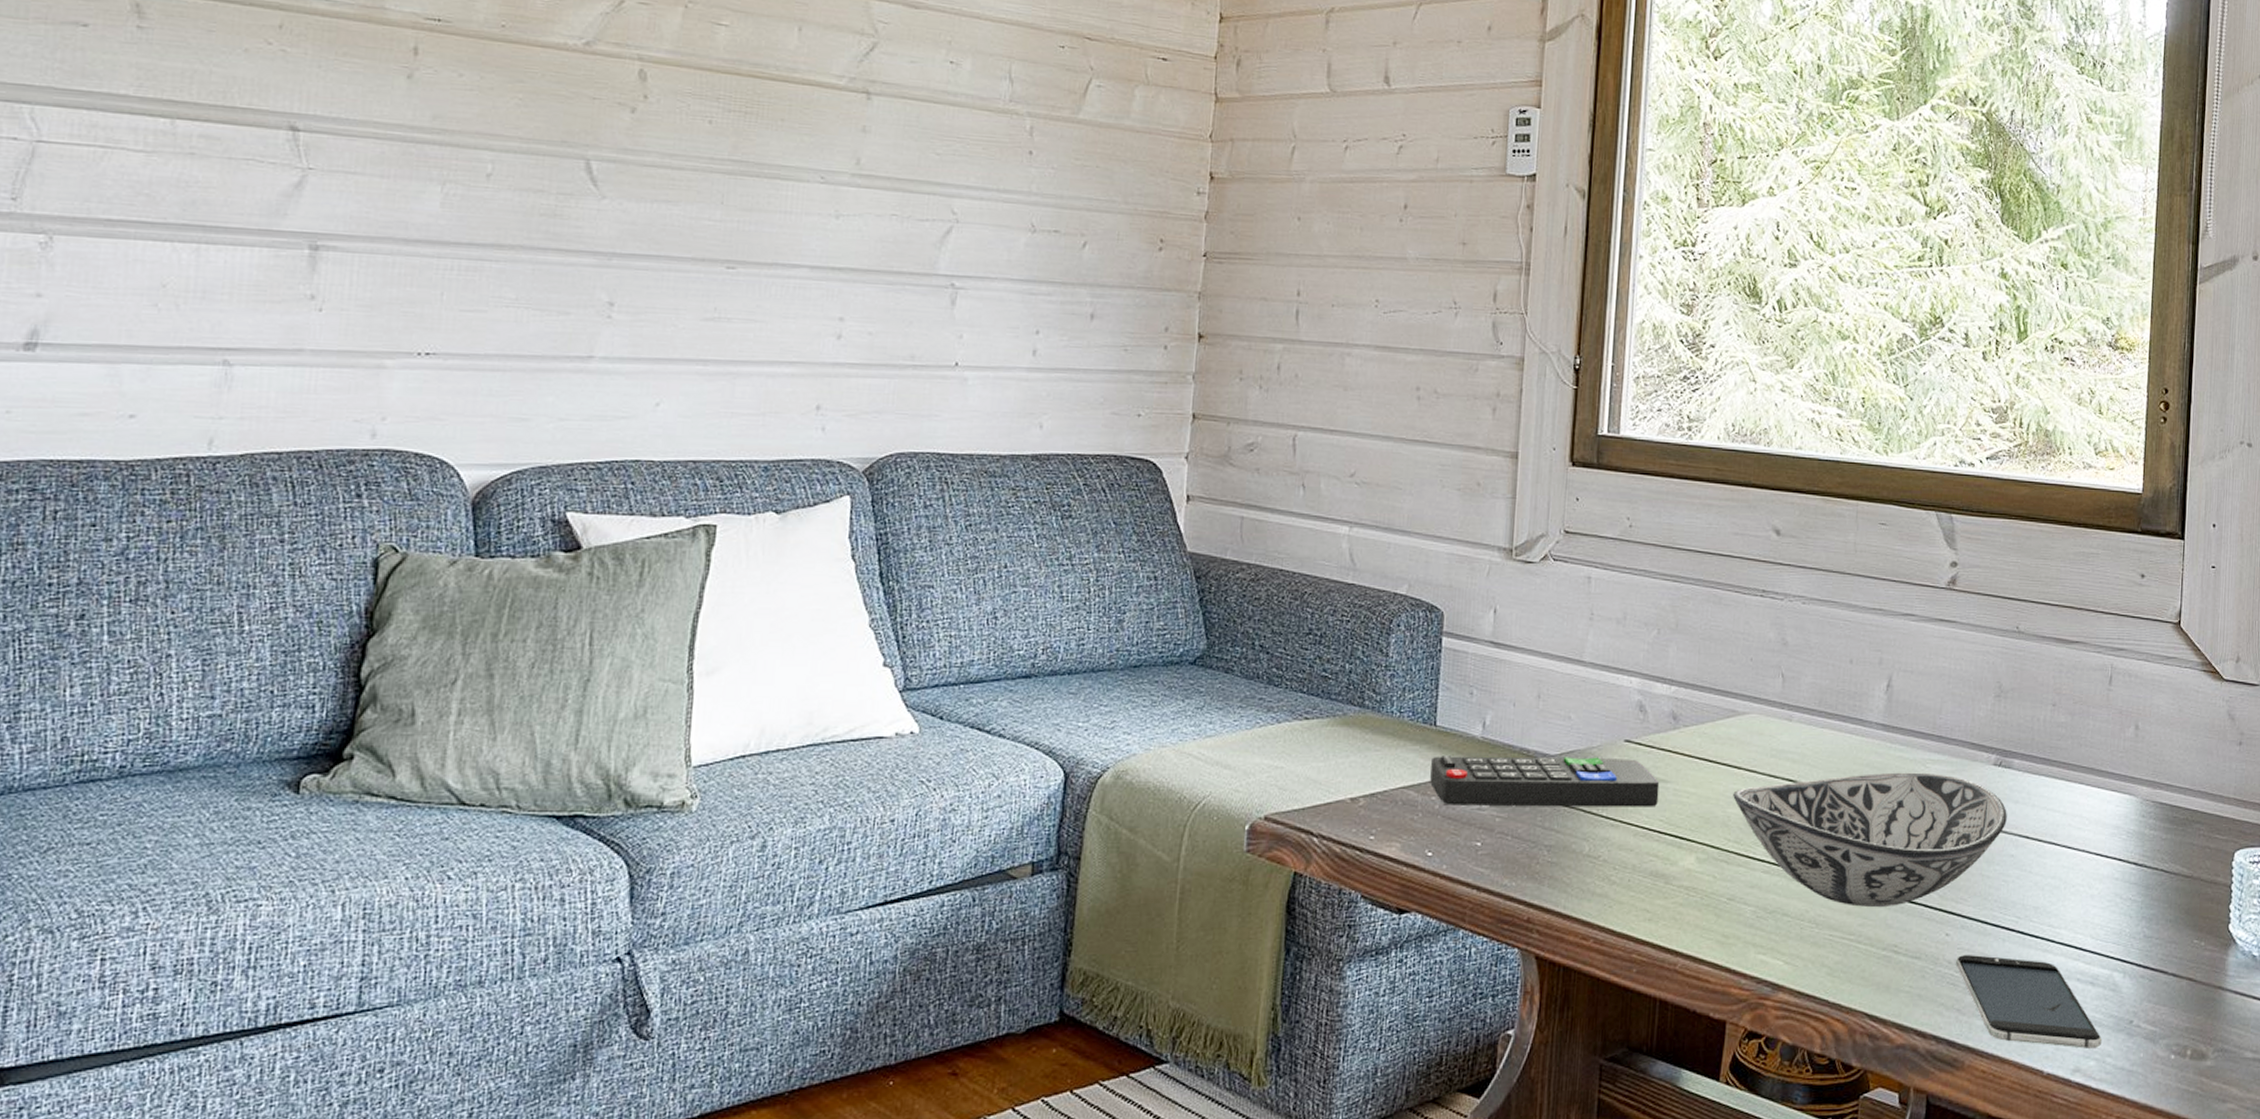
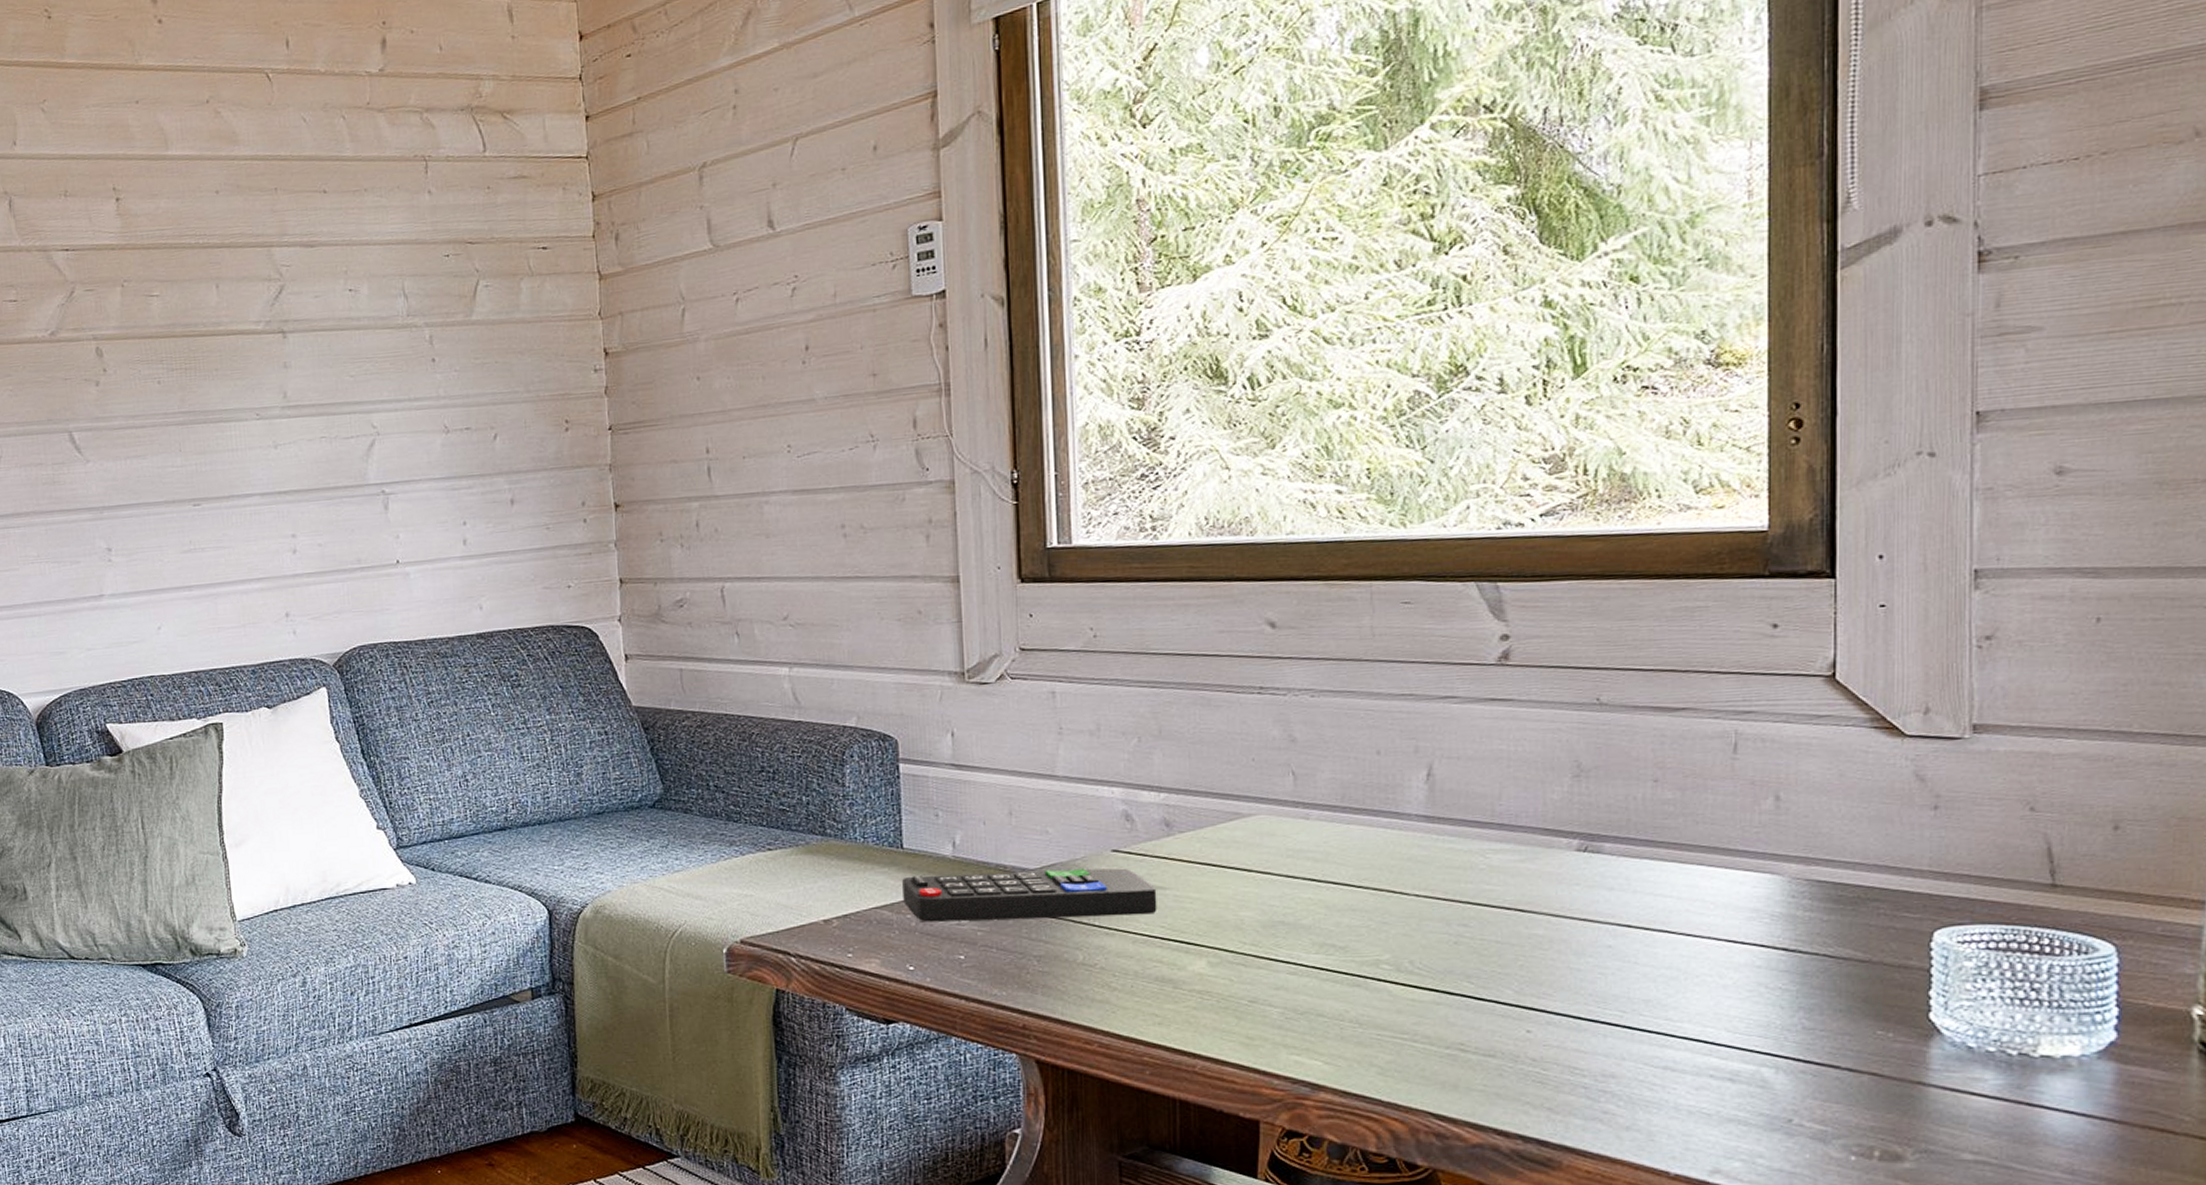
decorative bowl: present [1733,772,2007,907] -> none [1245,863,1599,1005]
smartphone: present [1956,955,2102,1049] -> none [1543,1052,1749,1149]

